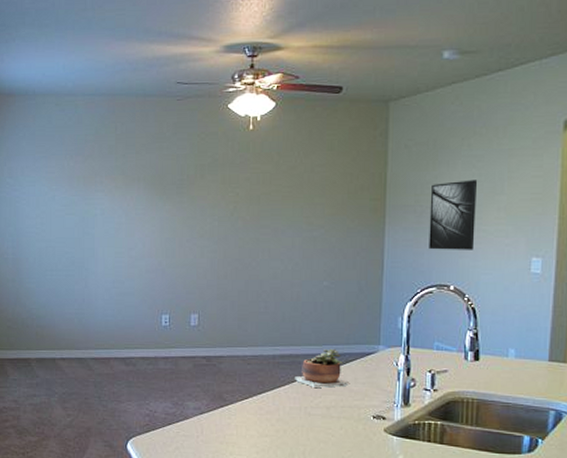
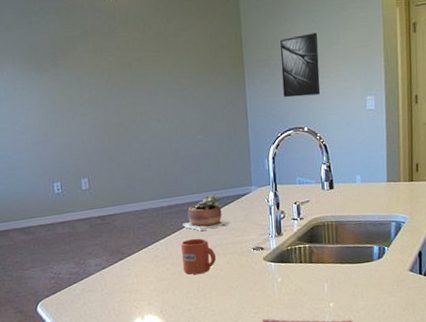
mug: none [289,395,329,436] -> present [181,238,217,275]

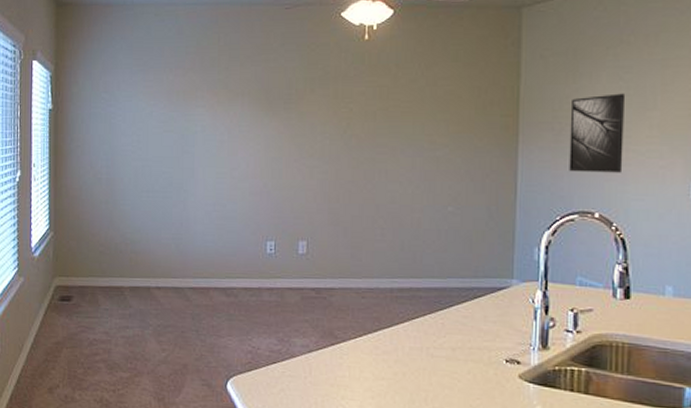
mug: present [181,238,217,275] -> none [408,333,455,380]
succulent plant: present [183,194,230,231] -> none [415,281,477,326]

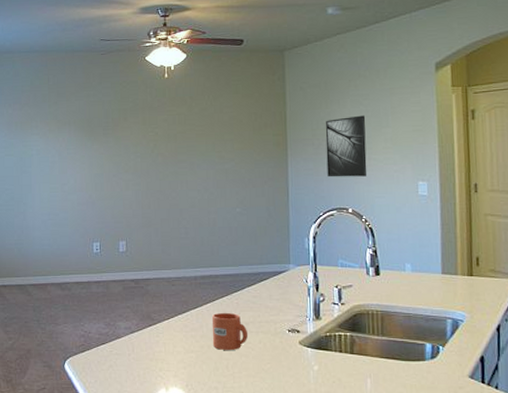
mug: none [408,333,455,380] -> present [212,312,249,350]

